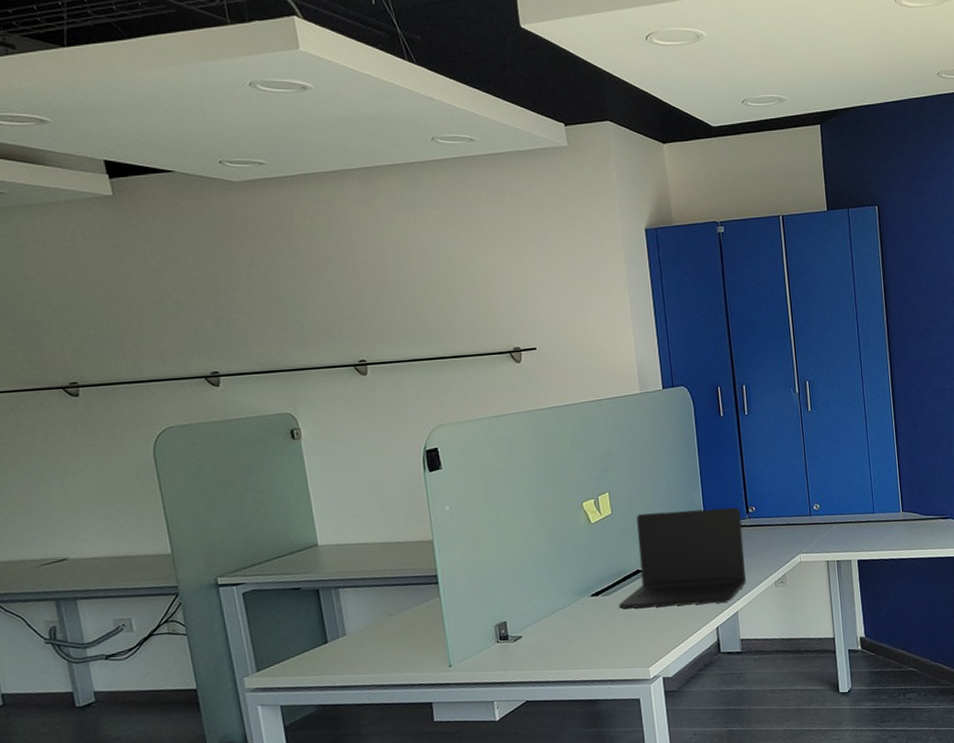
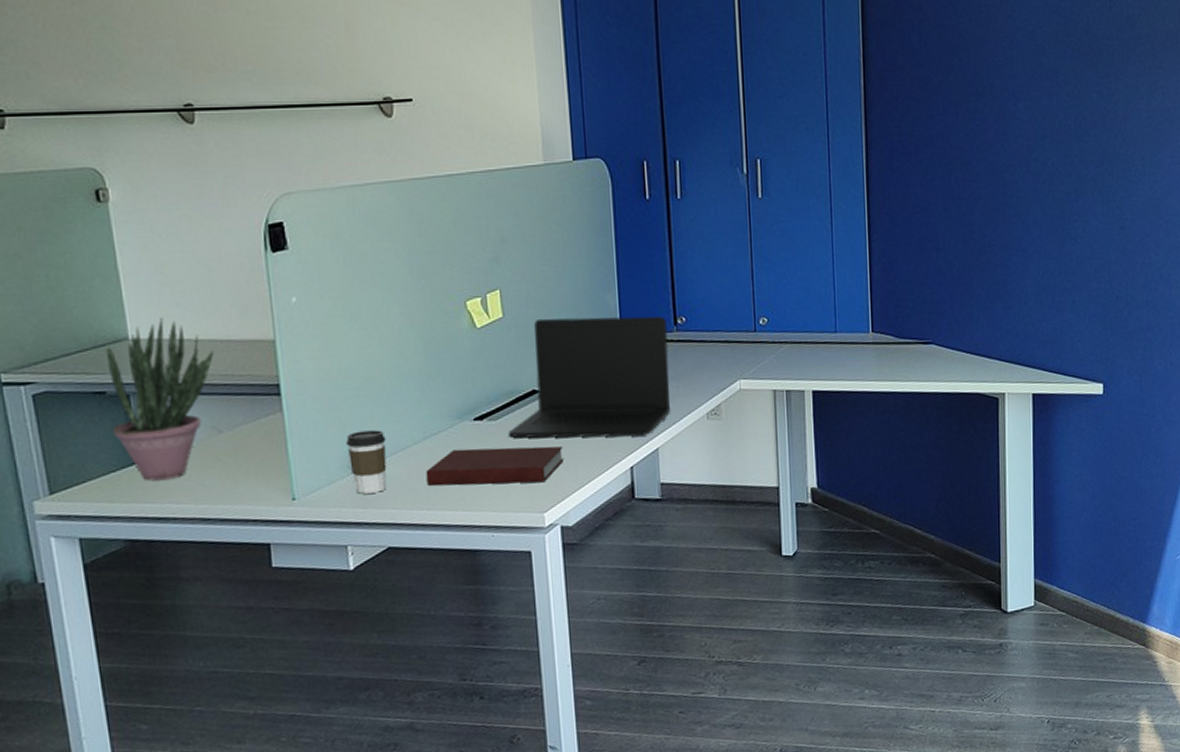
potted plant: none [300,528,385,657] -> present [106,318,214,481]
coffee cup: none [490,607,524,659] -> present [346,430,387,494]
notebook: none [554,613,664,650] -> present [425,446,565,486]

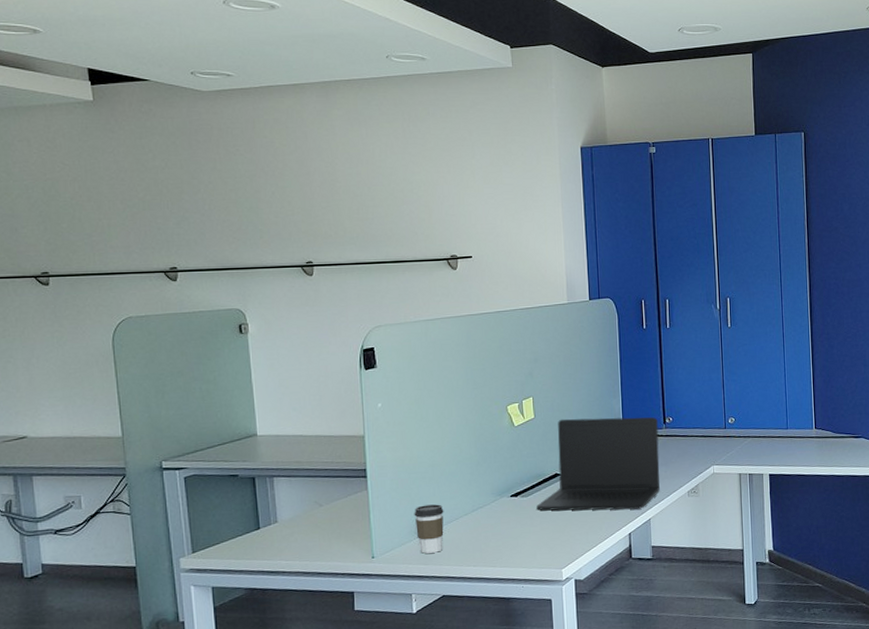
potted plant: present [106,318,214,481] -> none [240,419,319,543]
notebook: present [425,446,565,486] -> none [473,517,579,548]

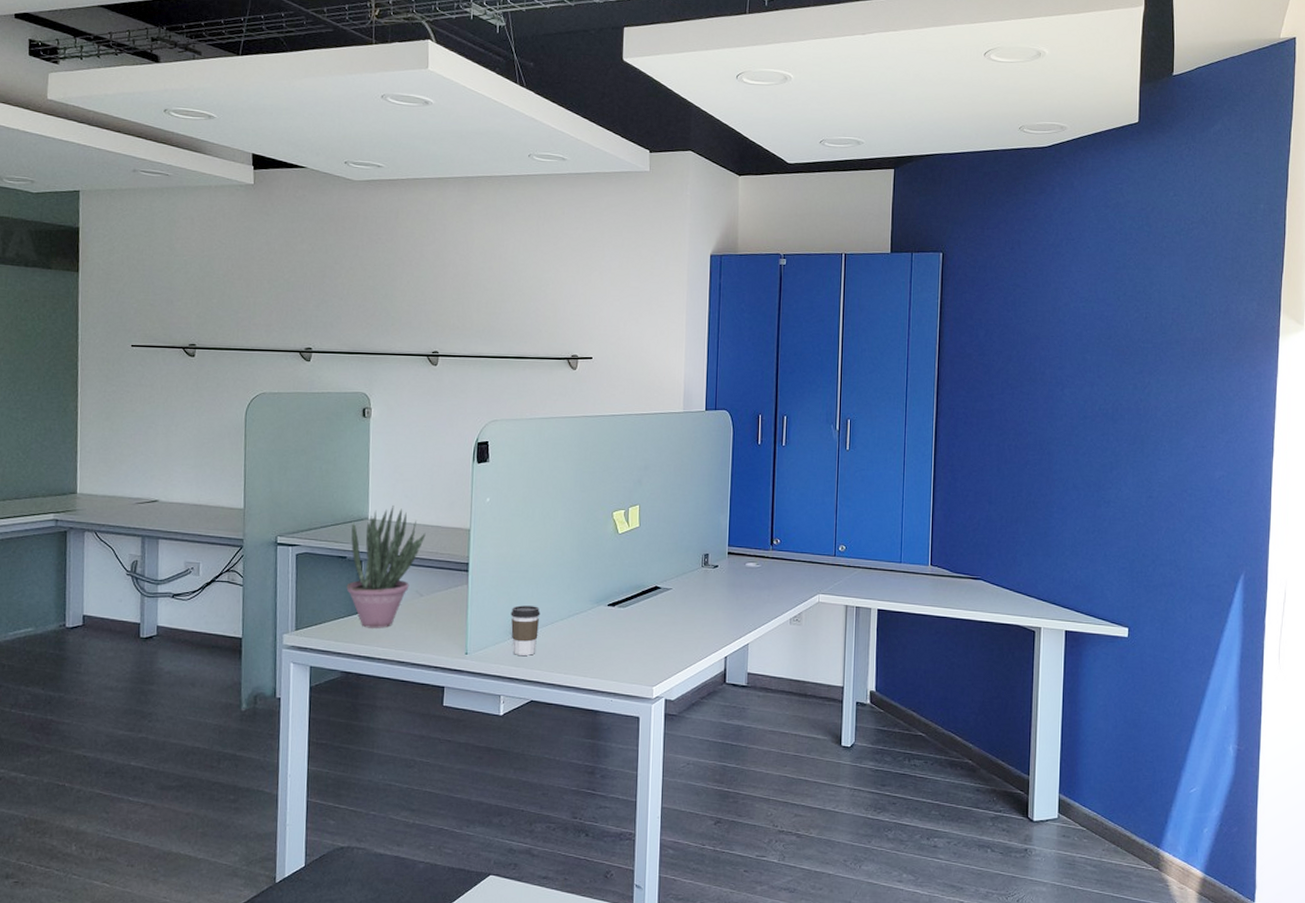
potted plant: none [240,419,319,543] -> present [346,506,426,629]
laptop: present [536,417,660,511] -> none [633,530,765,632]

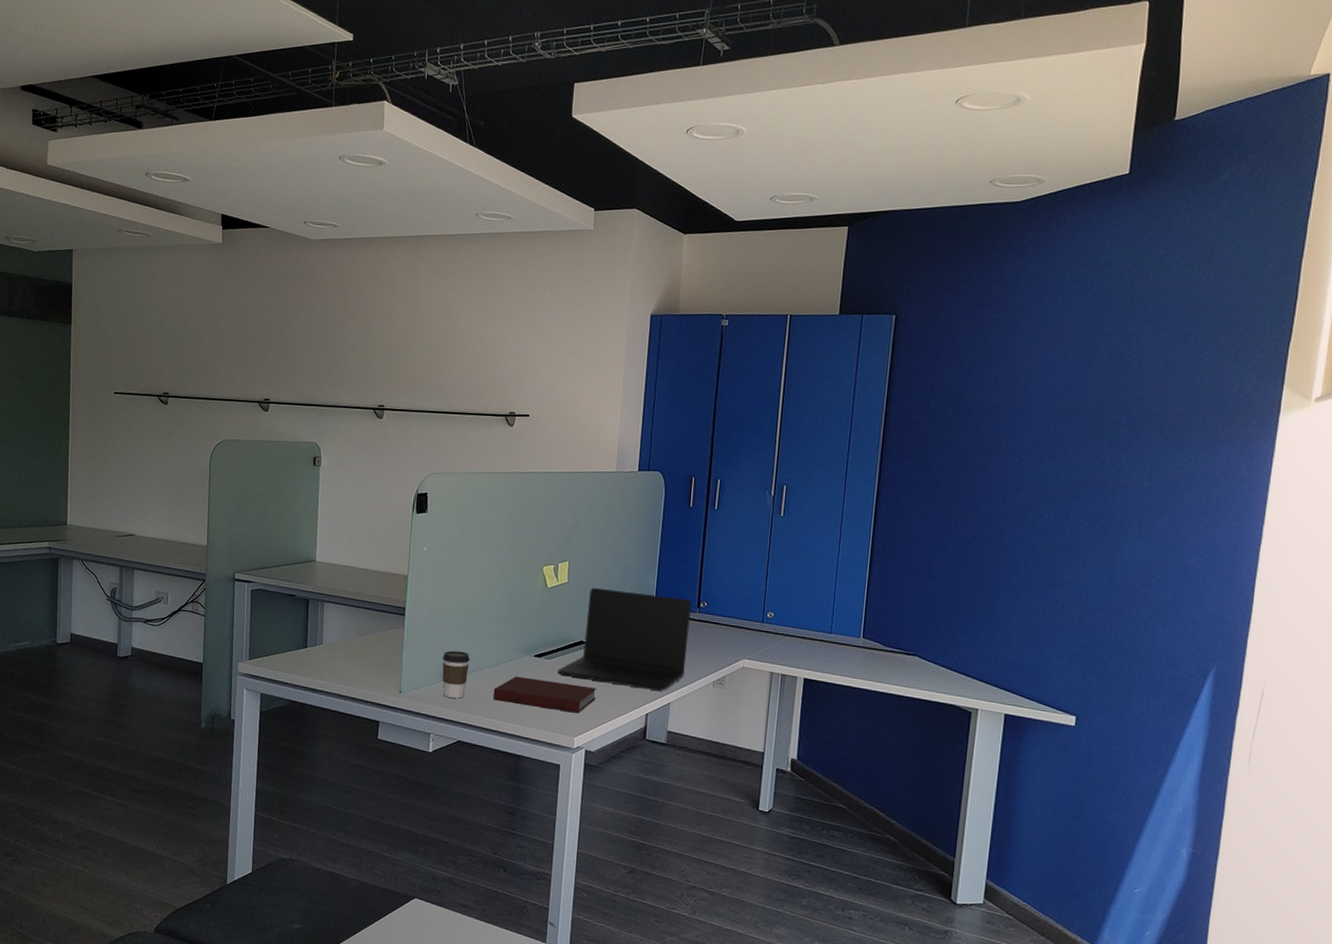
potted plant: present [346,506,426,629] -> none [294,550,367,663]
notebook: none [566,627,674,662] -> present [493,676,597,713]
laptop: none [633,530,765,632] -> present [558,587,692,691]

